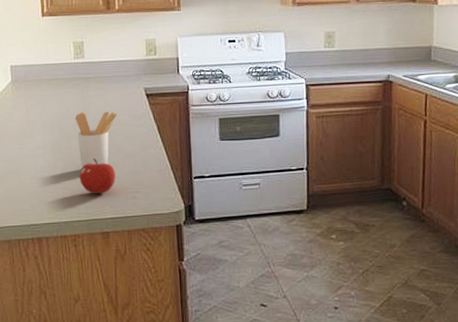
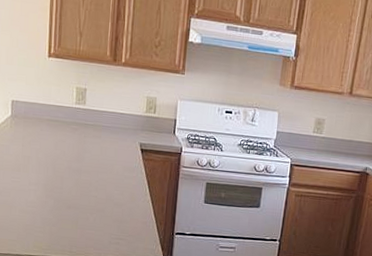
utensil holder: present [75,111,118,168] -> none [70,157,111,209]
fruit: present [79,158,116,194] -> none [67,201,103,236]

